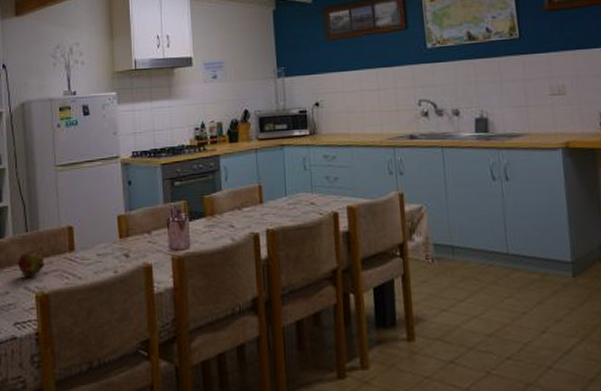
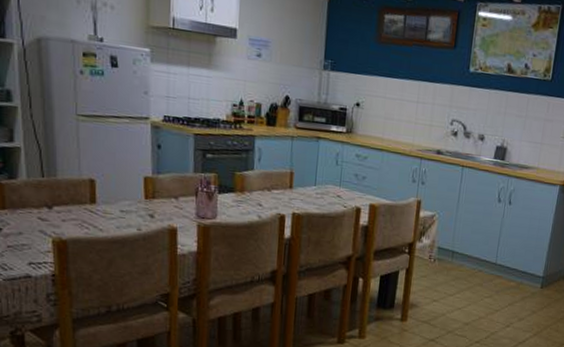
fruit: present [17,250,46,277] -> none [32,196,64,222]

